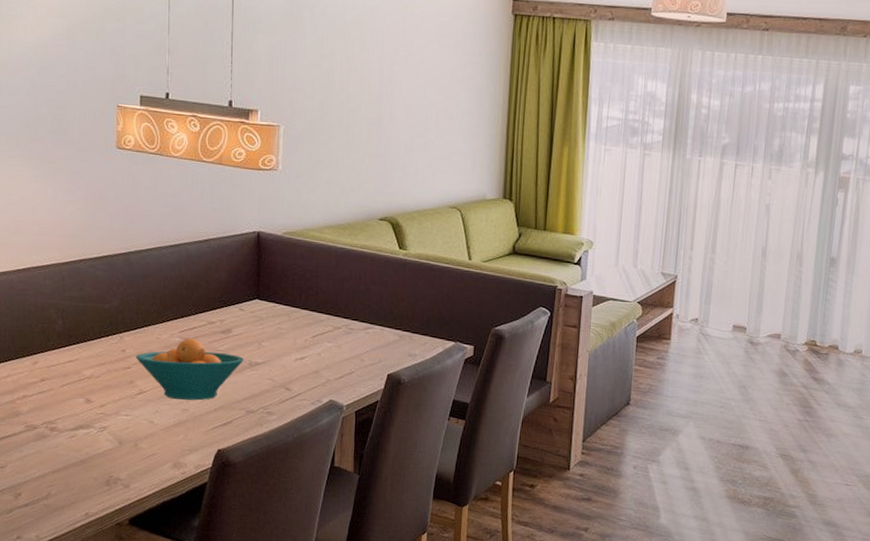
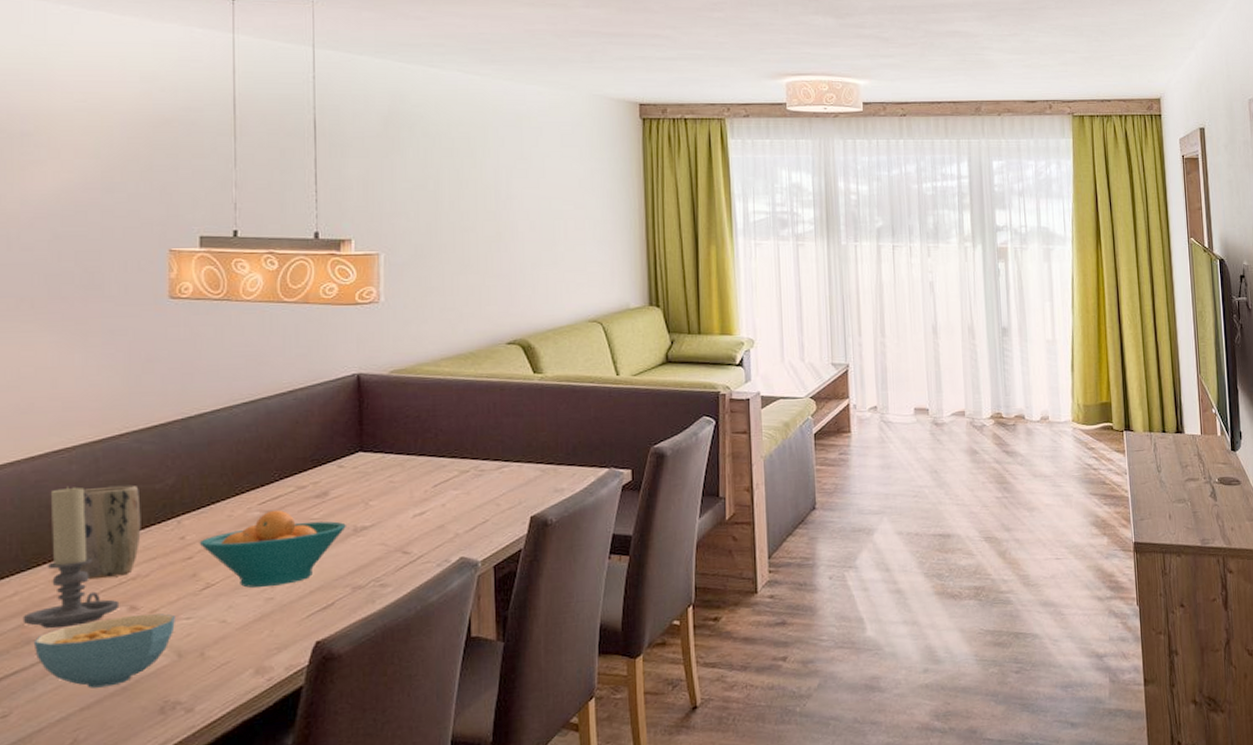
candle holder: none [13,296,79,408] -> present [23,486,120,629]
cereal bowl: none [21,406,117,458] -> present [33,613,175,688]
plant pot: none [51,301,94,374] -> present [79,485,141,580]

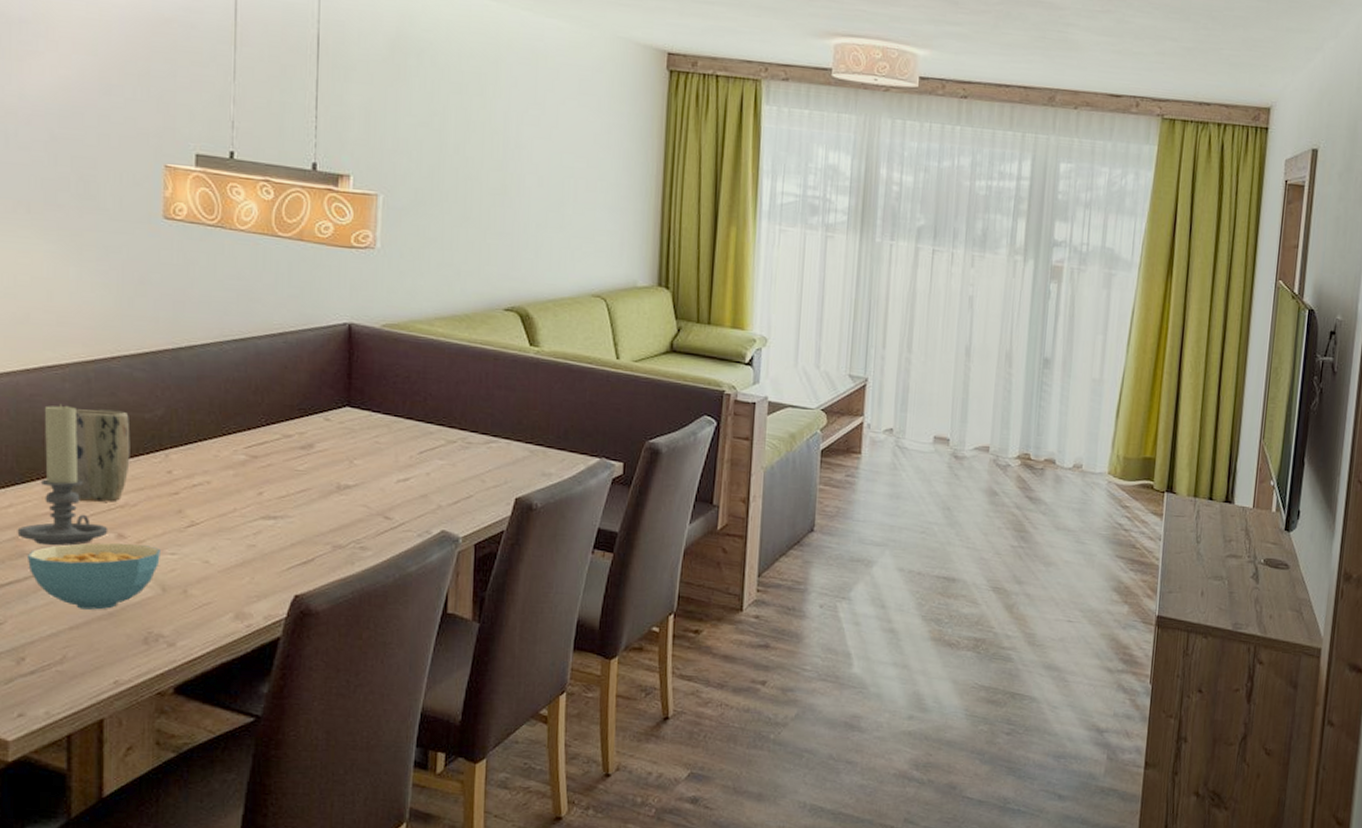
fruit bowl: present [199,509,346,588] -> none [185,455,330,534]

